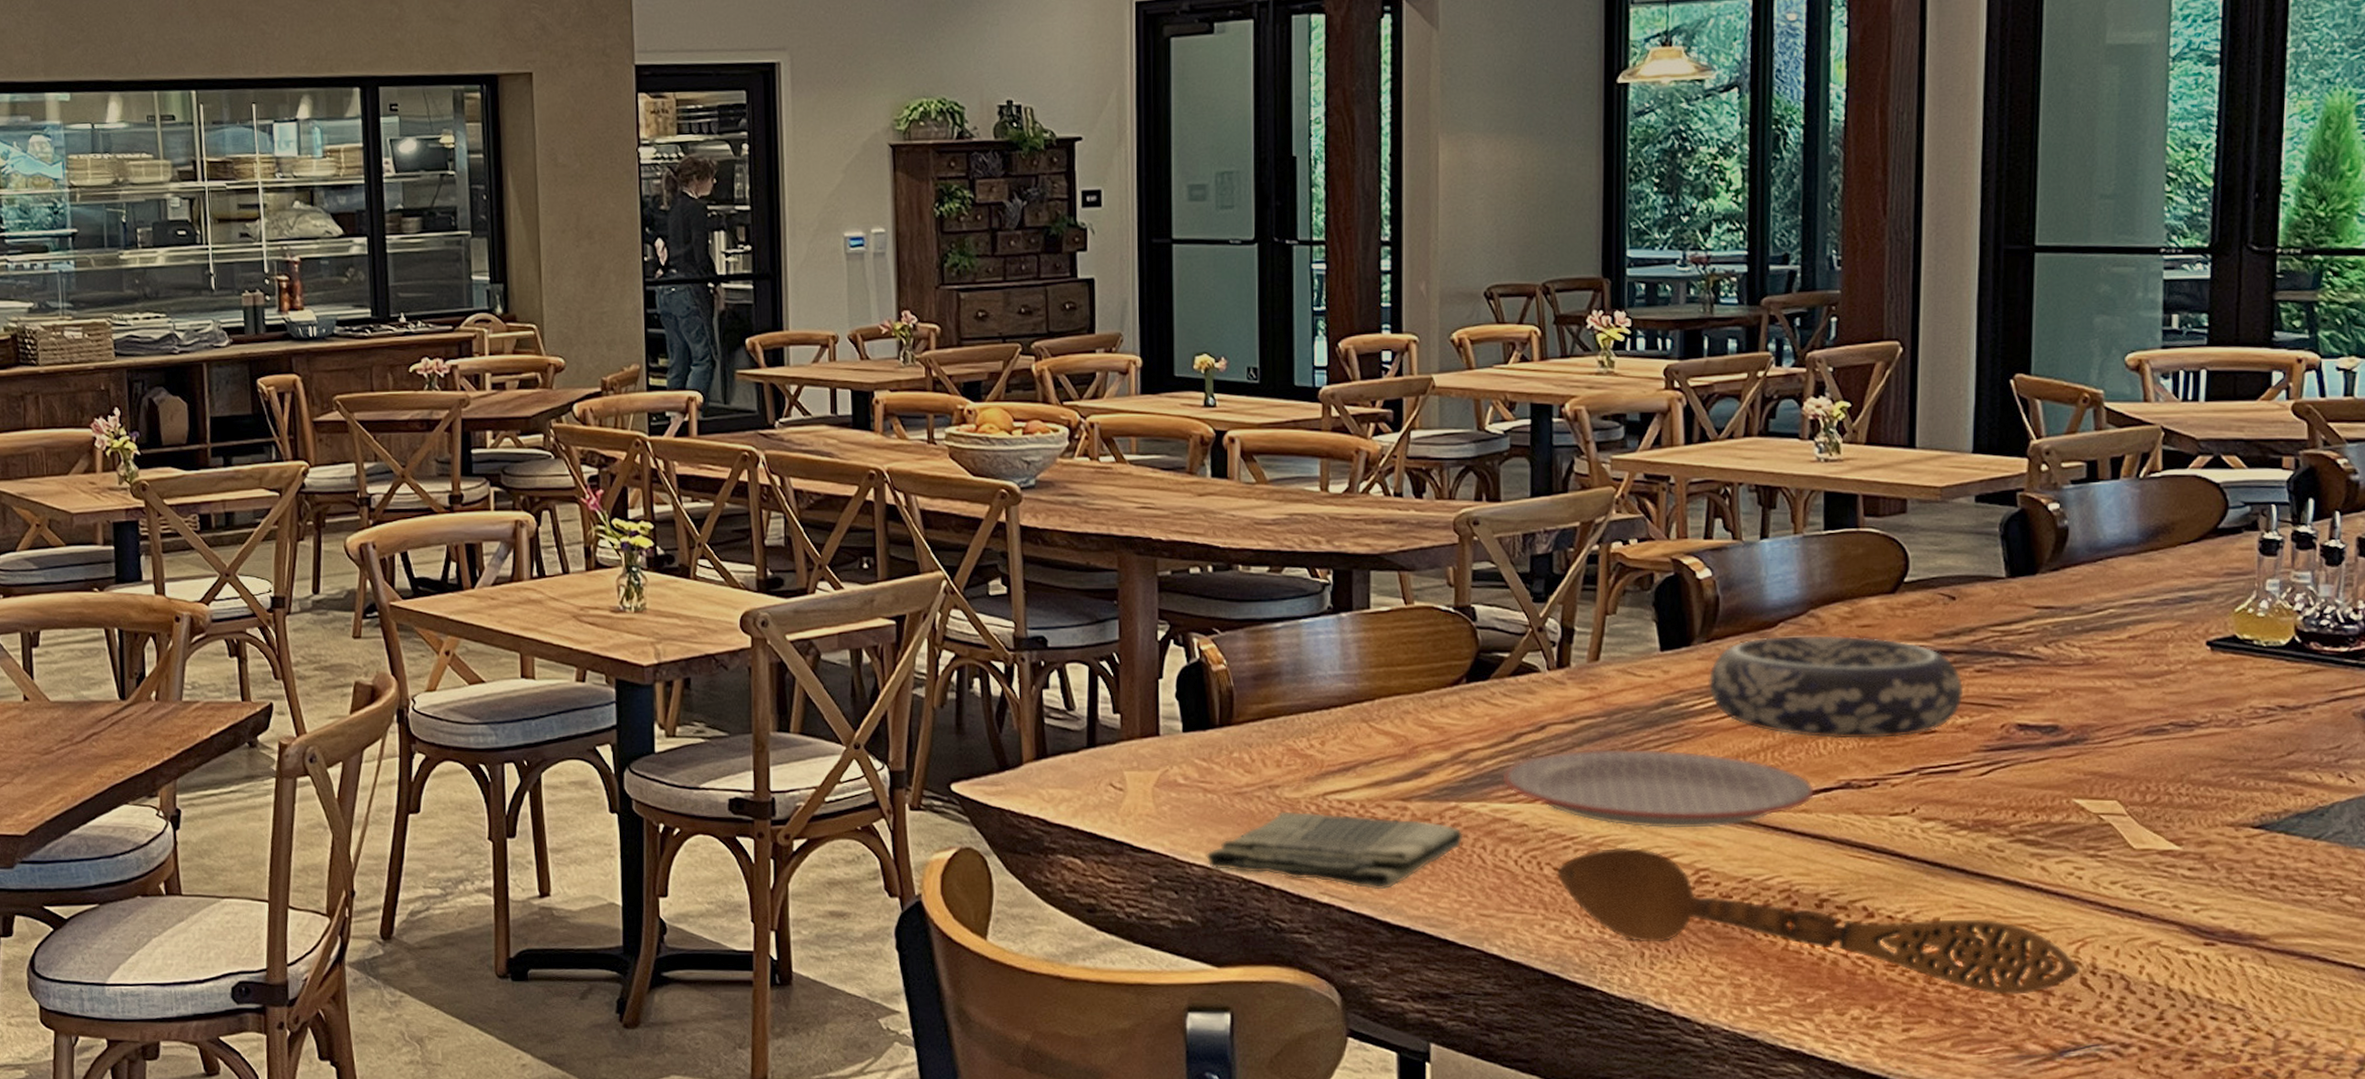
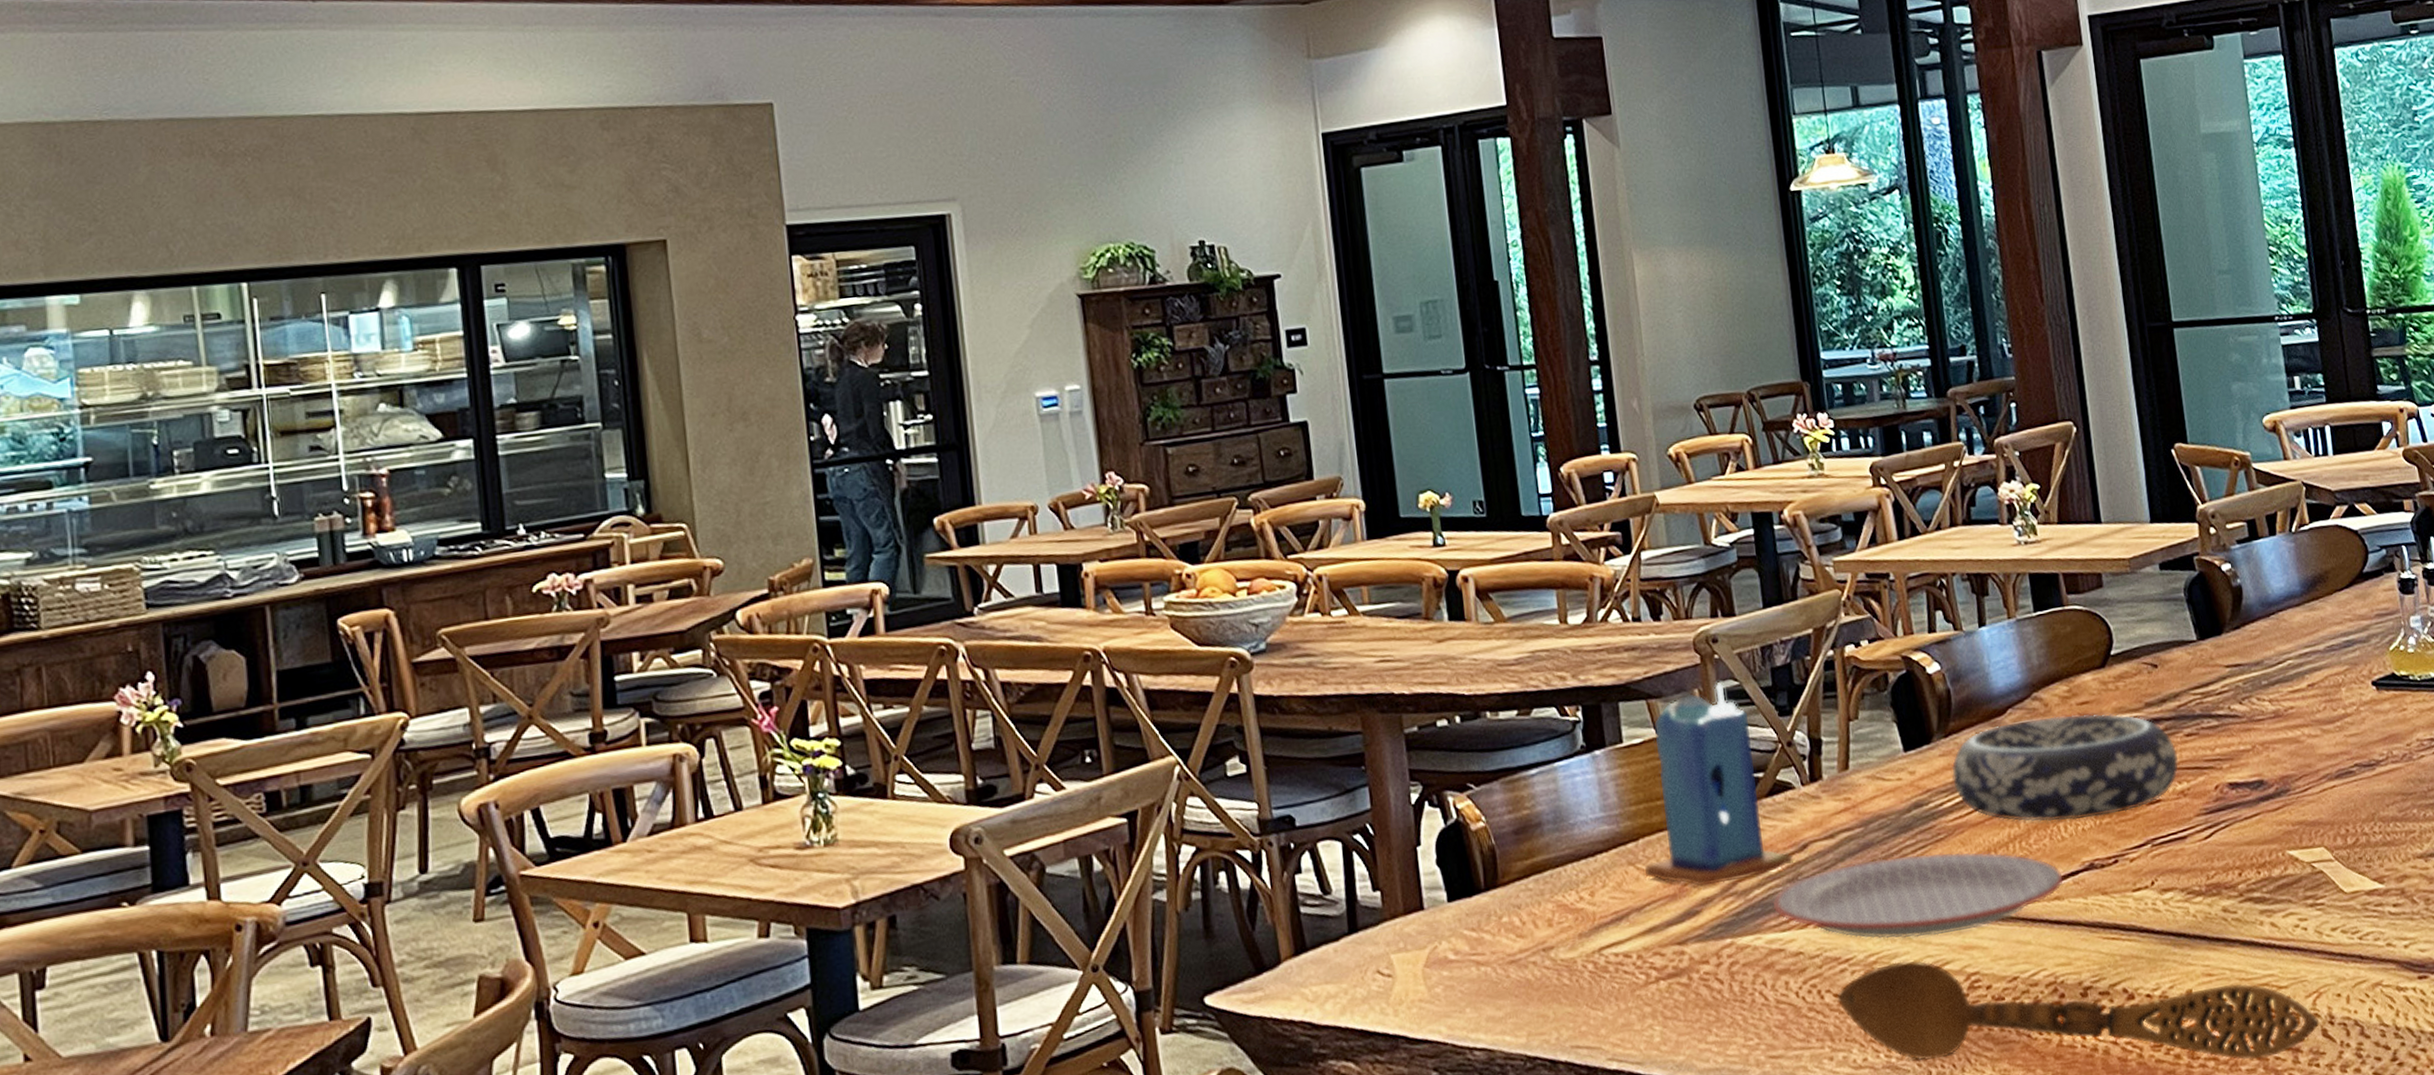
dish towel: present [1206,811,1464,890] -> none [1486,963,1744,1050]
candle: none [1378,563,1529,751] -> present [1645,682,1793,887]

